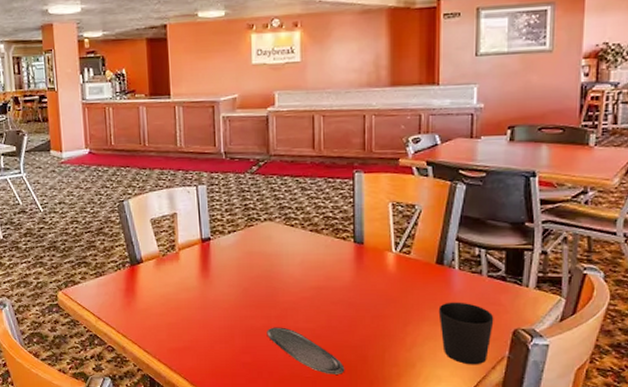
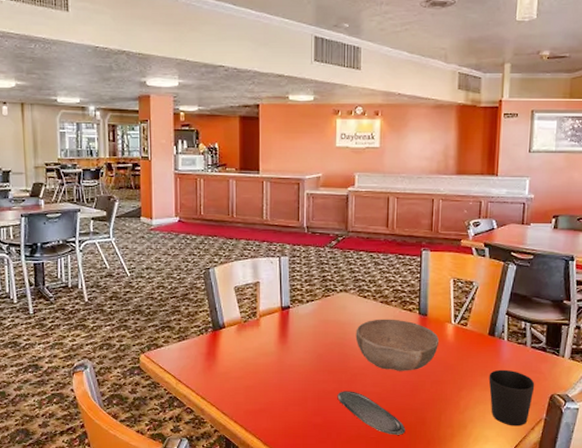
bowl: none [283,248,379,305] -> present [355,319,440,371]

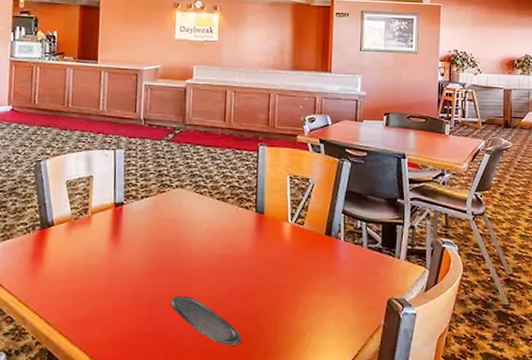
bowl: present [355,319,440,371] -> none [191,217,277,274]
cup: present [488,369,535,426] -> none [326,272,372,334]

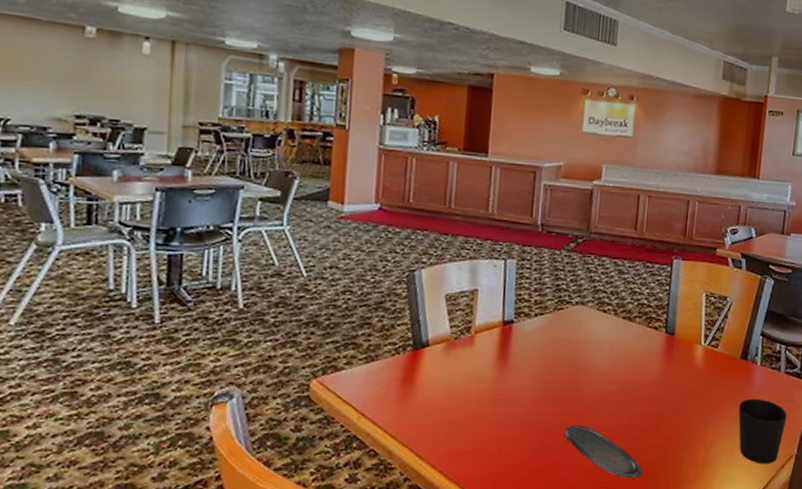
cup: none [326,272,372,334] -> present [738,398,788,464]

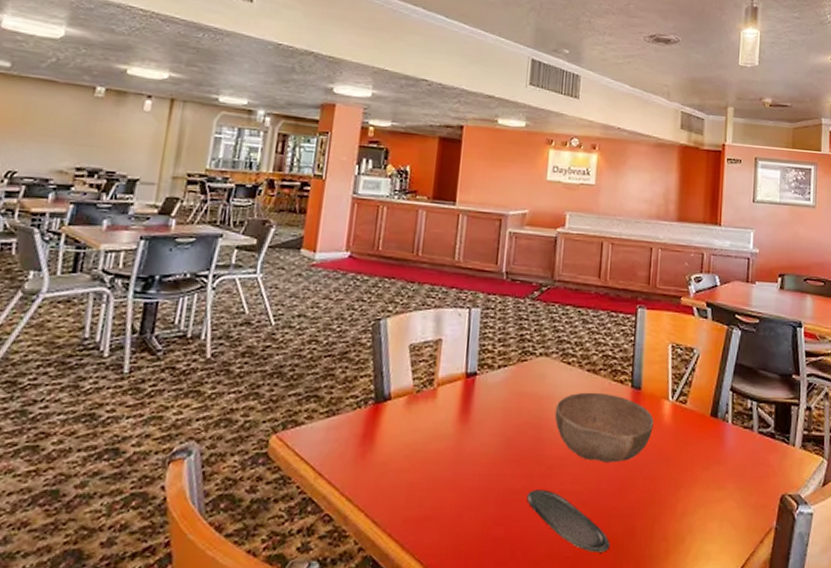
bowl: none [590,338,687,401] -> present [554,392,655,463]
cup: present [738,398,788,464] -> none [710,461,763,539]

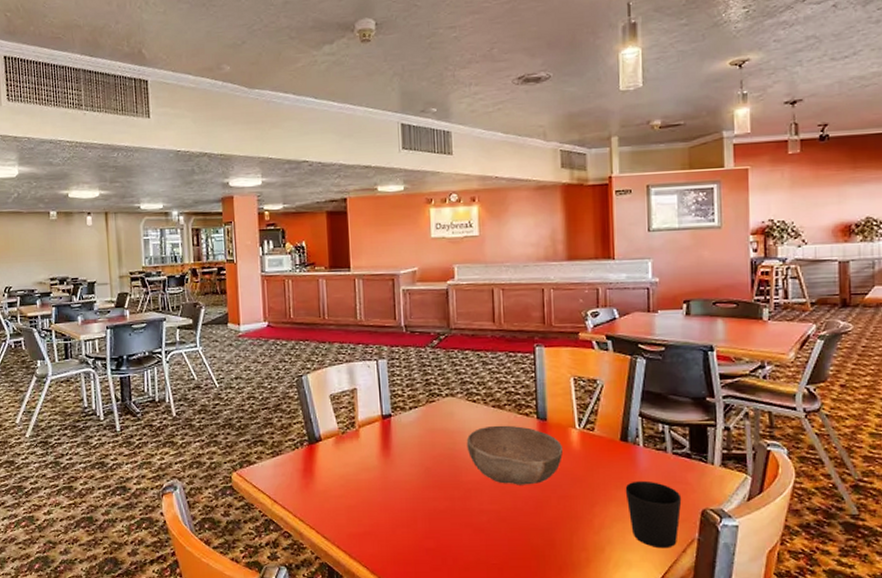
oval tray: present [526,489,610,552] -> none [450,509,532,560]
cup: none [710,461,763,539] -> present [625,480,682,549]

